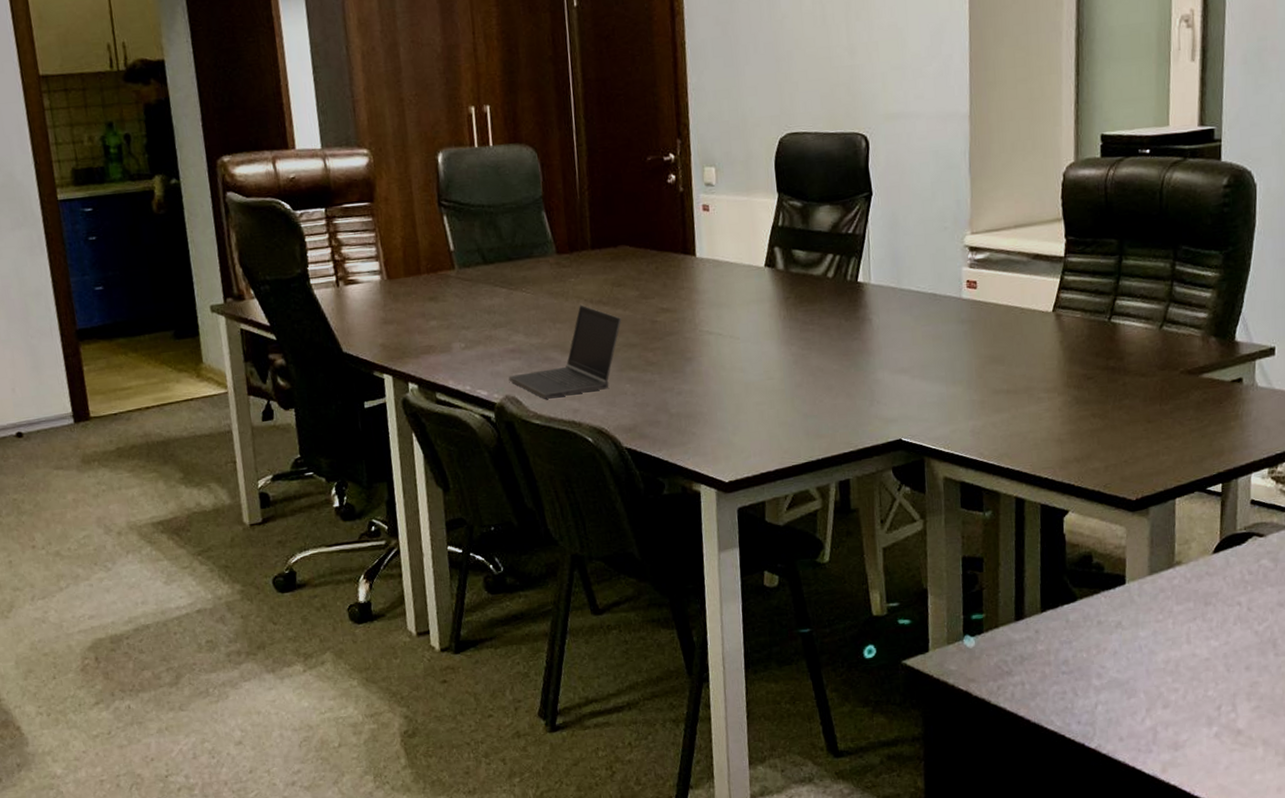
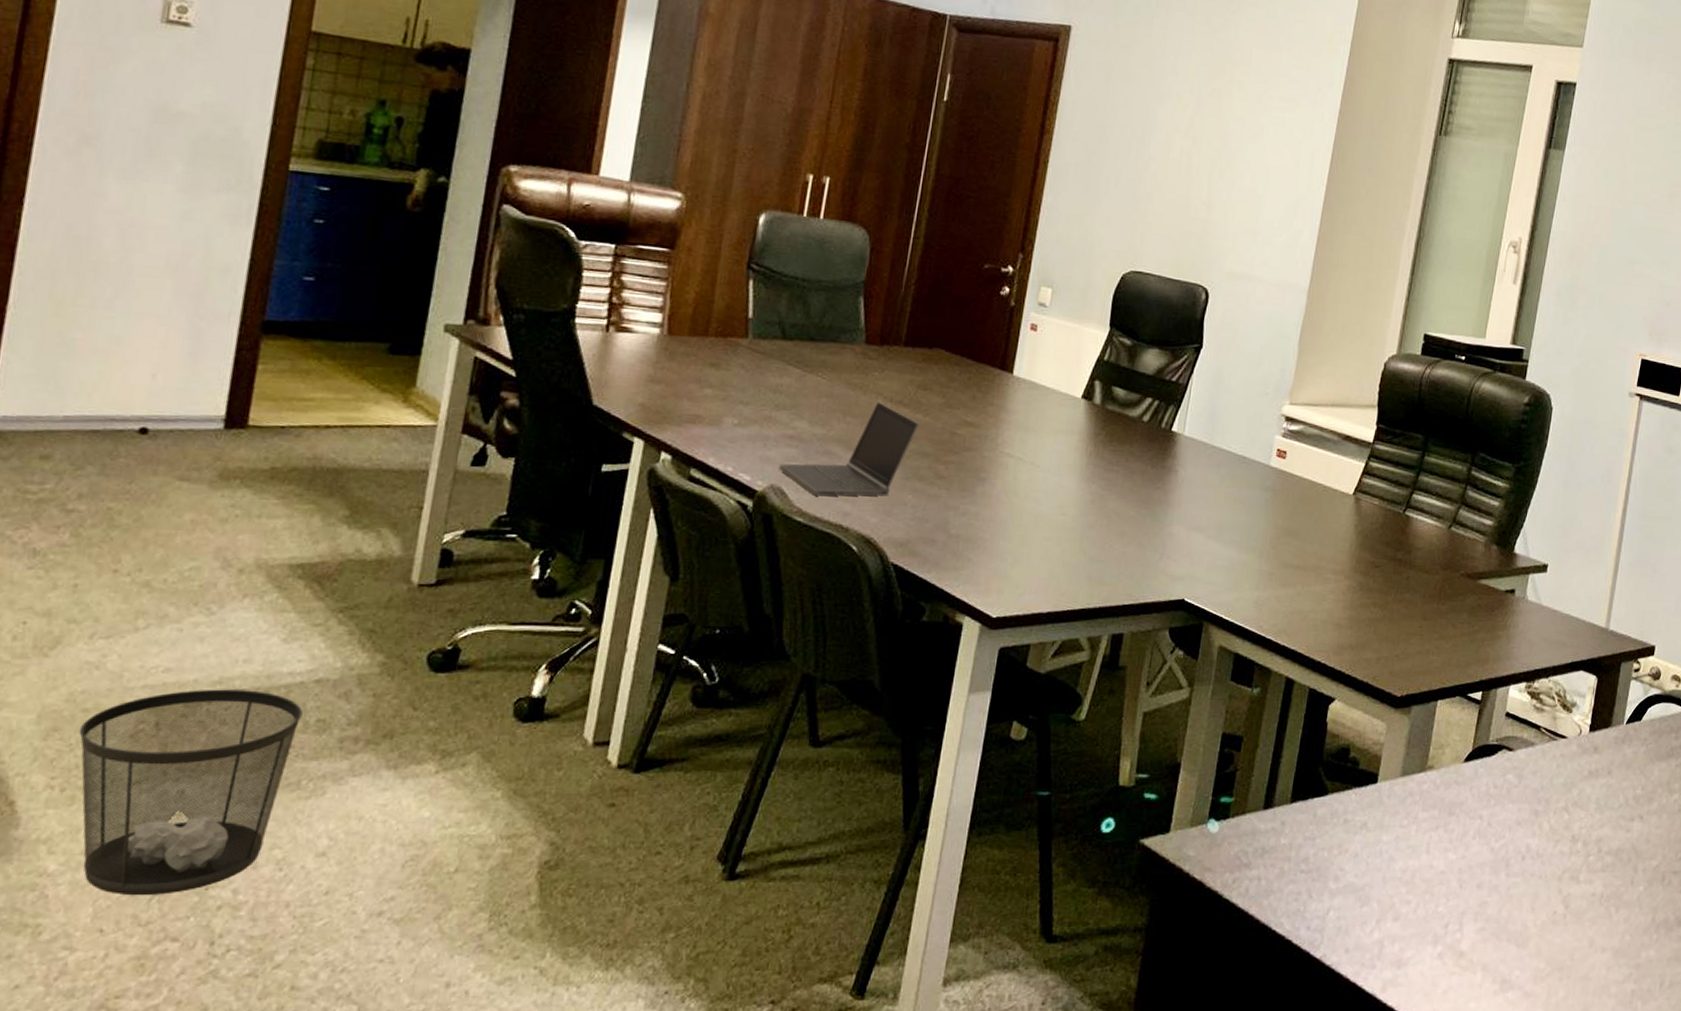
waste bin: none [45,624,196,787] -> present [79,689,303,896]

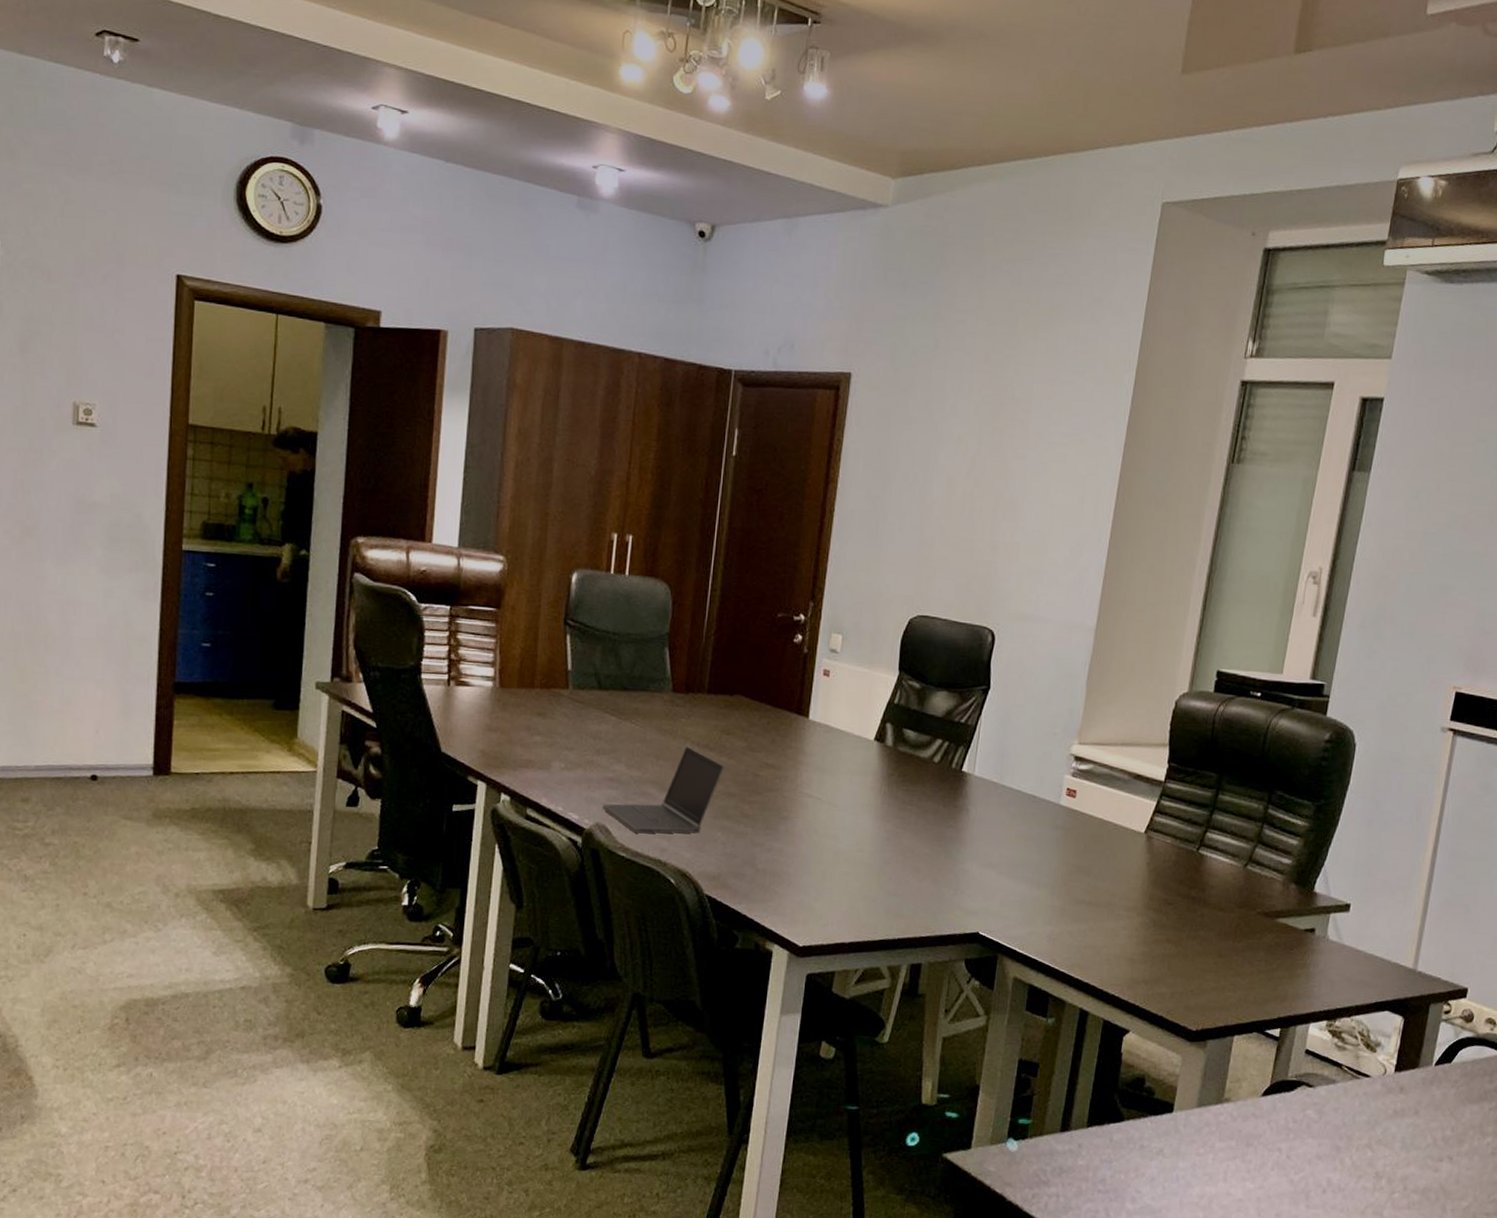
waste bin: present [79,689,303,896] -> none [72,992,233,1156]

